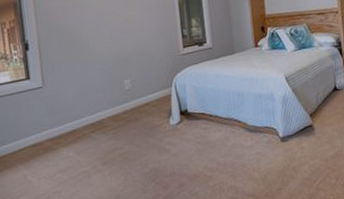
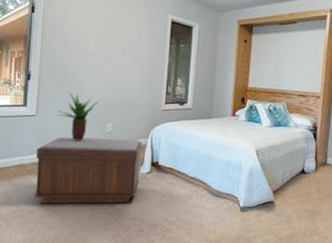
bench: none [51,90,171,180] -> present [34,137,142,204]
potted plant: none [65,55,112,106] -> present [56,92,100,141]

